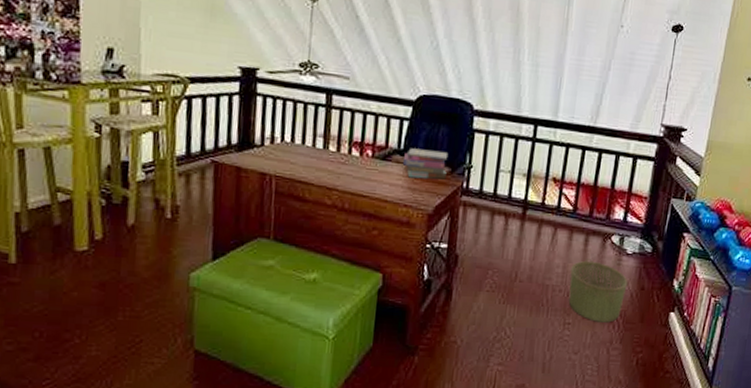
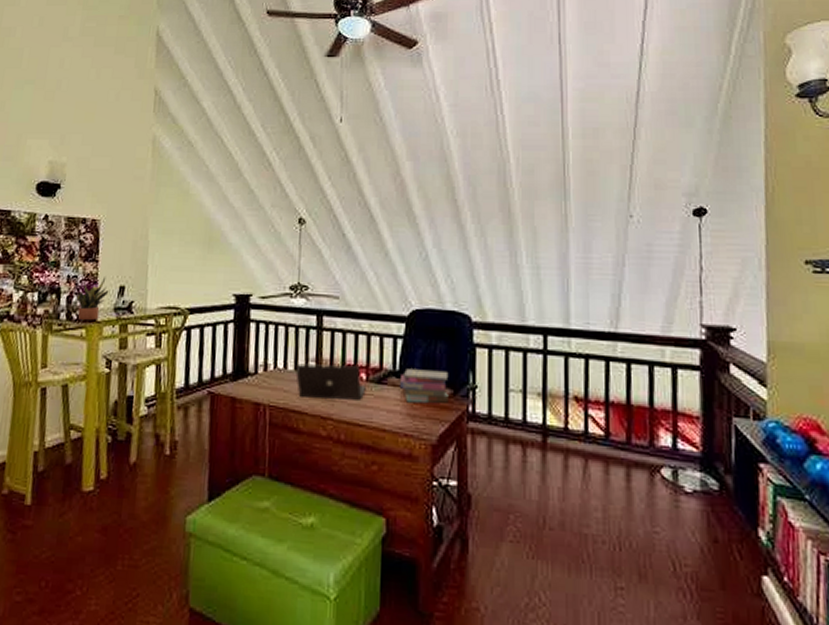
potted plant: none [55,36,95,83] -> present [76,277,109,321]
laptop: none [302,138,371,174] -> present [294,363,366,400]
basket: present [568,259,628,323] -> none [613,499,694,589]

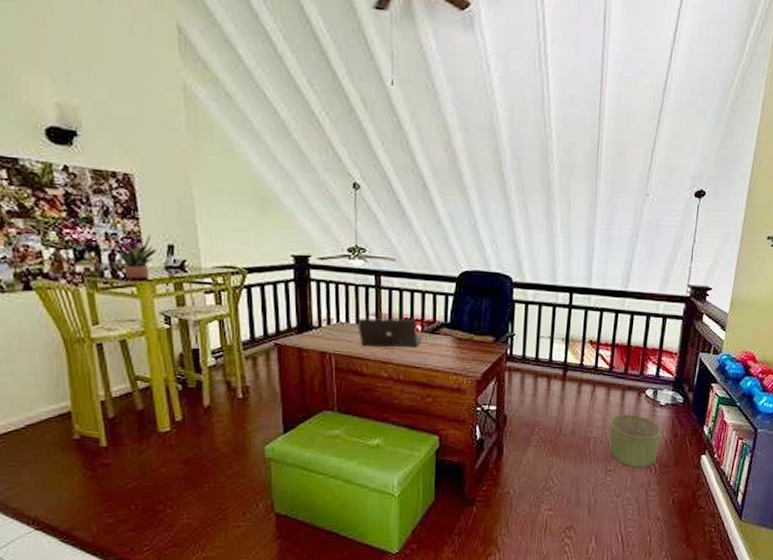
books: present [399,369,449,404] -> none [450,321,492,349]
basket: none [613,499,694,589] -> present [609,412,662,468]

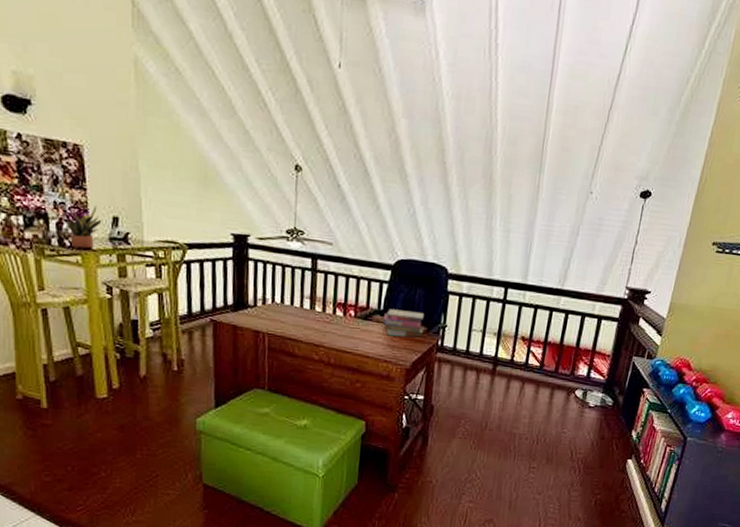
laptop: present [356,317,421,348] -> none [291,299,354,332]
books: none [450,321,492,349] -> present [382,309,425,338]
basket: present [609,412,662,468] -> none [534,411,589,468]

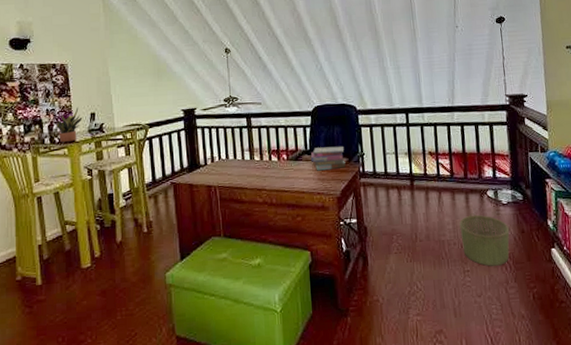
basket: none [534,411,589,468] -> present [459,213,510,266]

